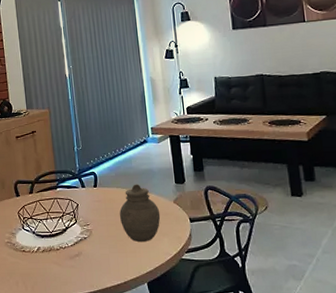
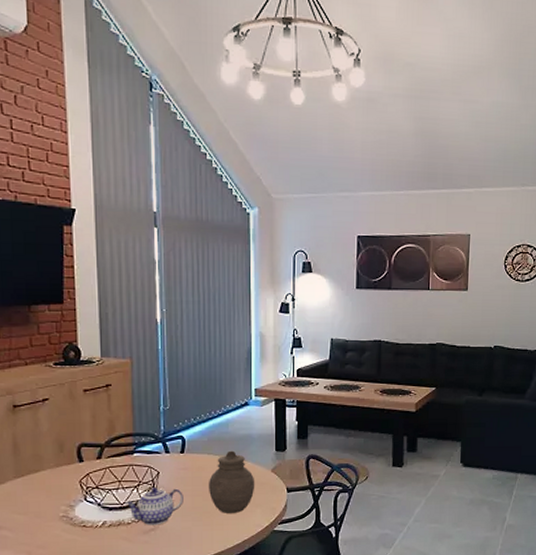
teapot: none [53,218,100,252] -> present [124,487,183,526]

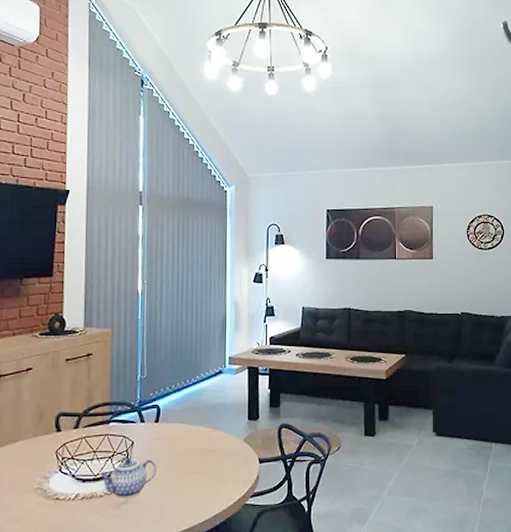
jar: present [208,450,255,514] -> none [180,419,228,487]

